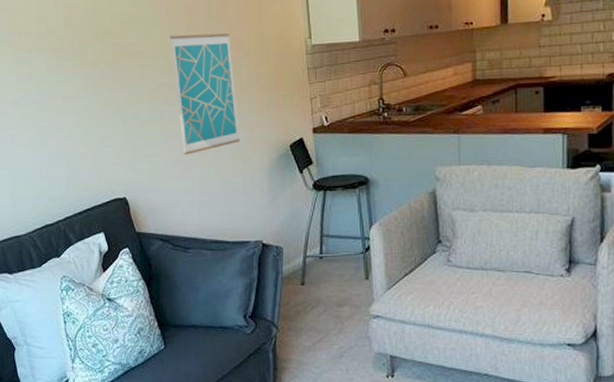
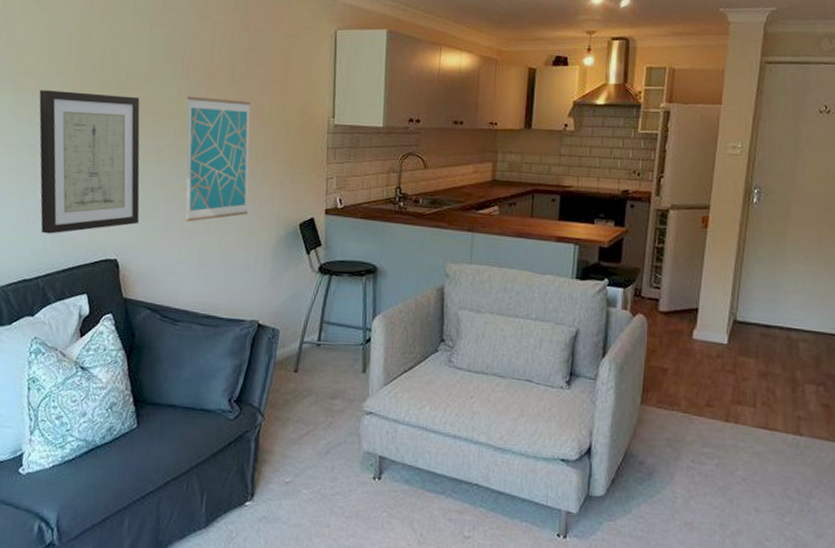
wall art: none [35,42,142,181] -> present [39,90,140,234]

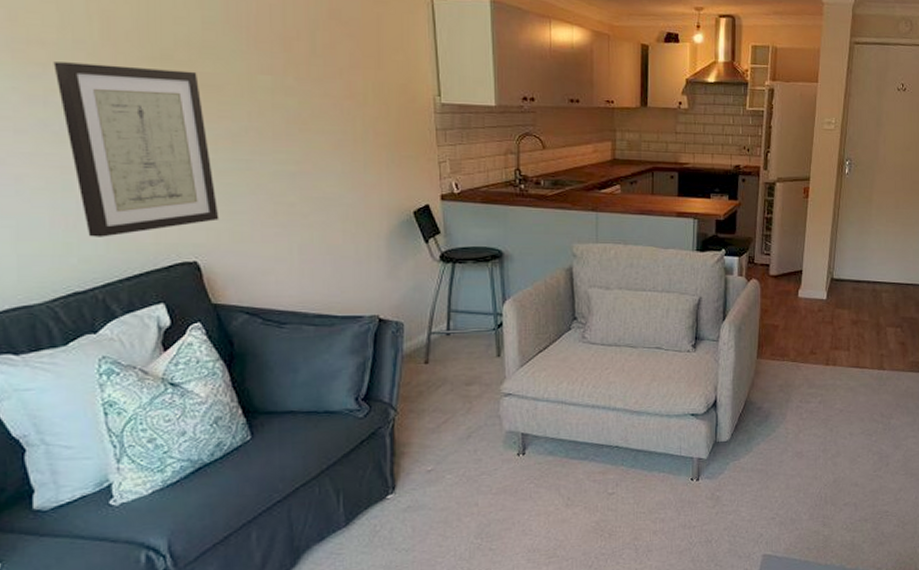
wall art: present [186,96,250,222] -> none [259,71,353,215]

